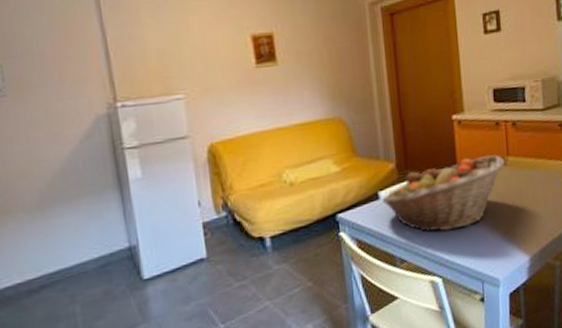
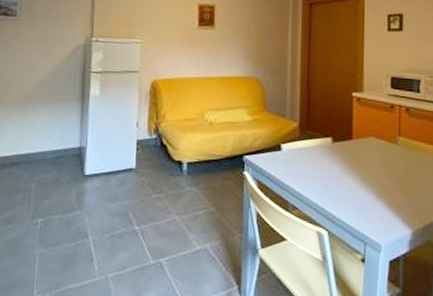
fruit basket: present [383,155,505,232] -> none [284,130,396,191]

